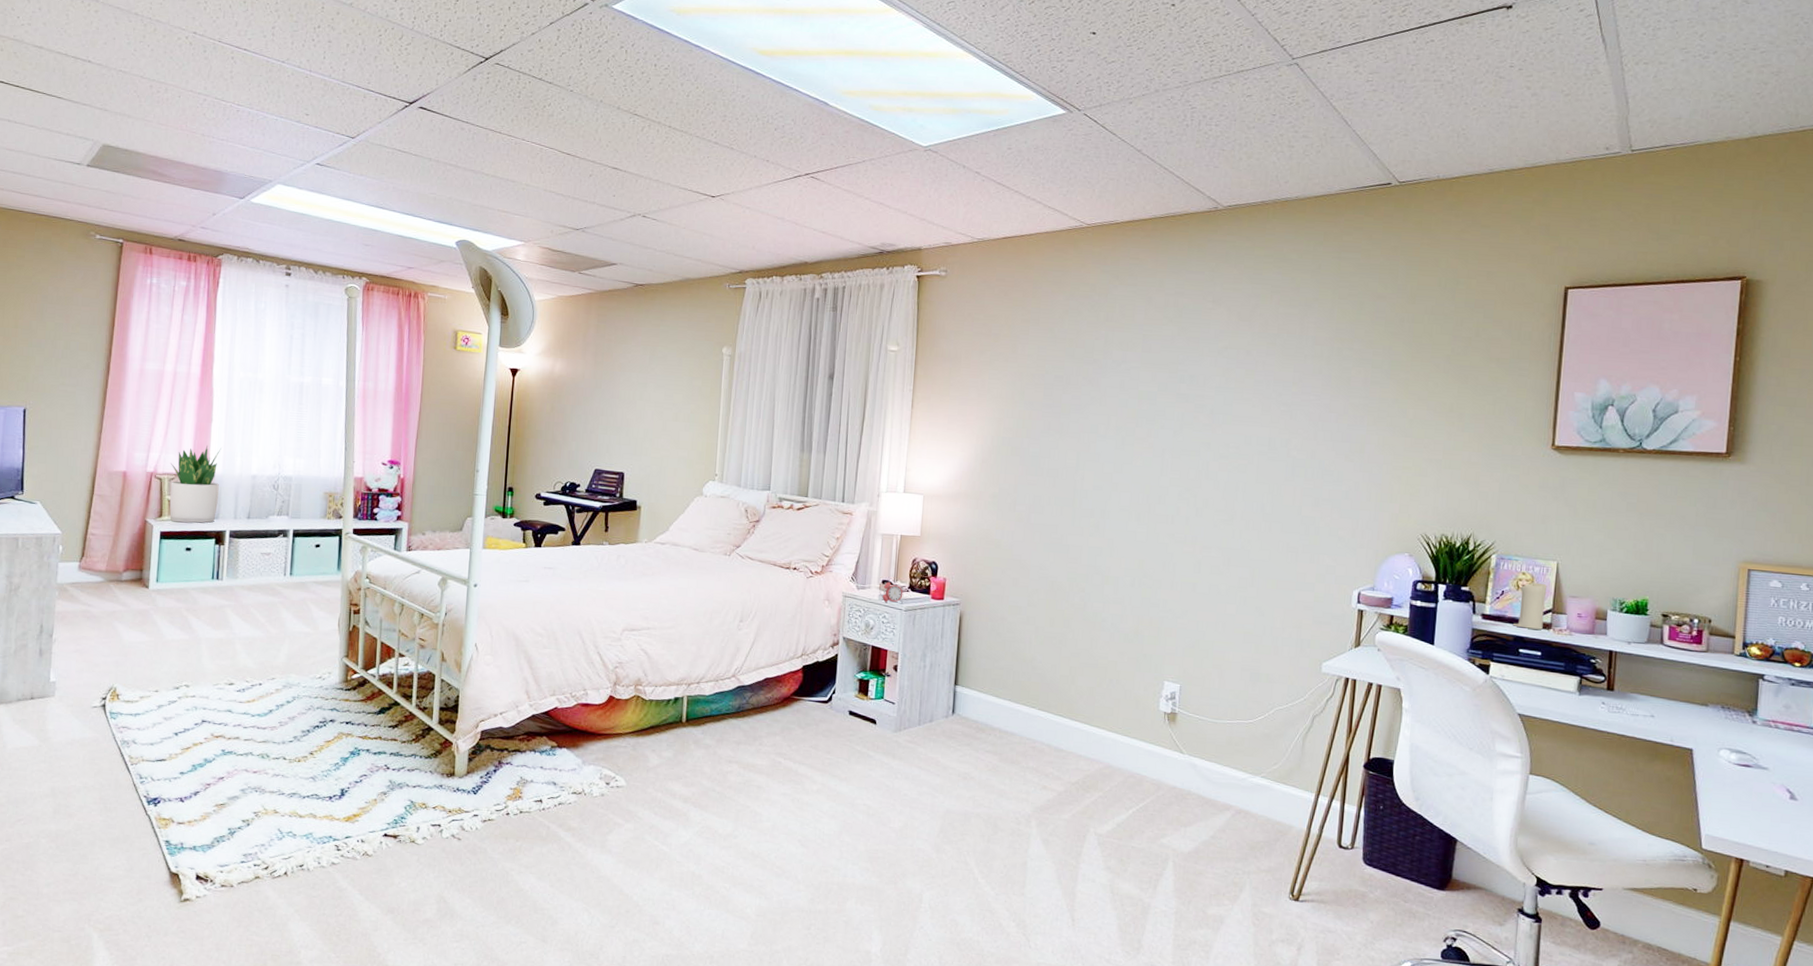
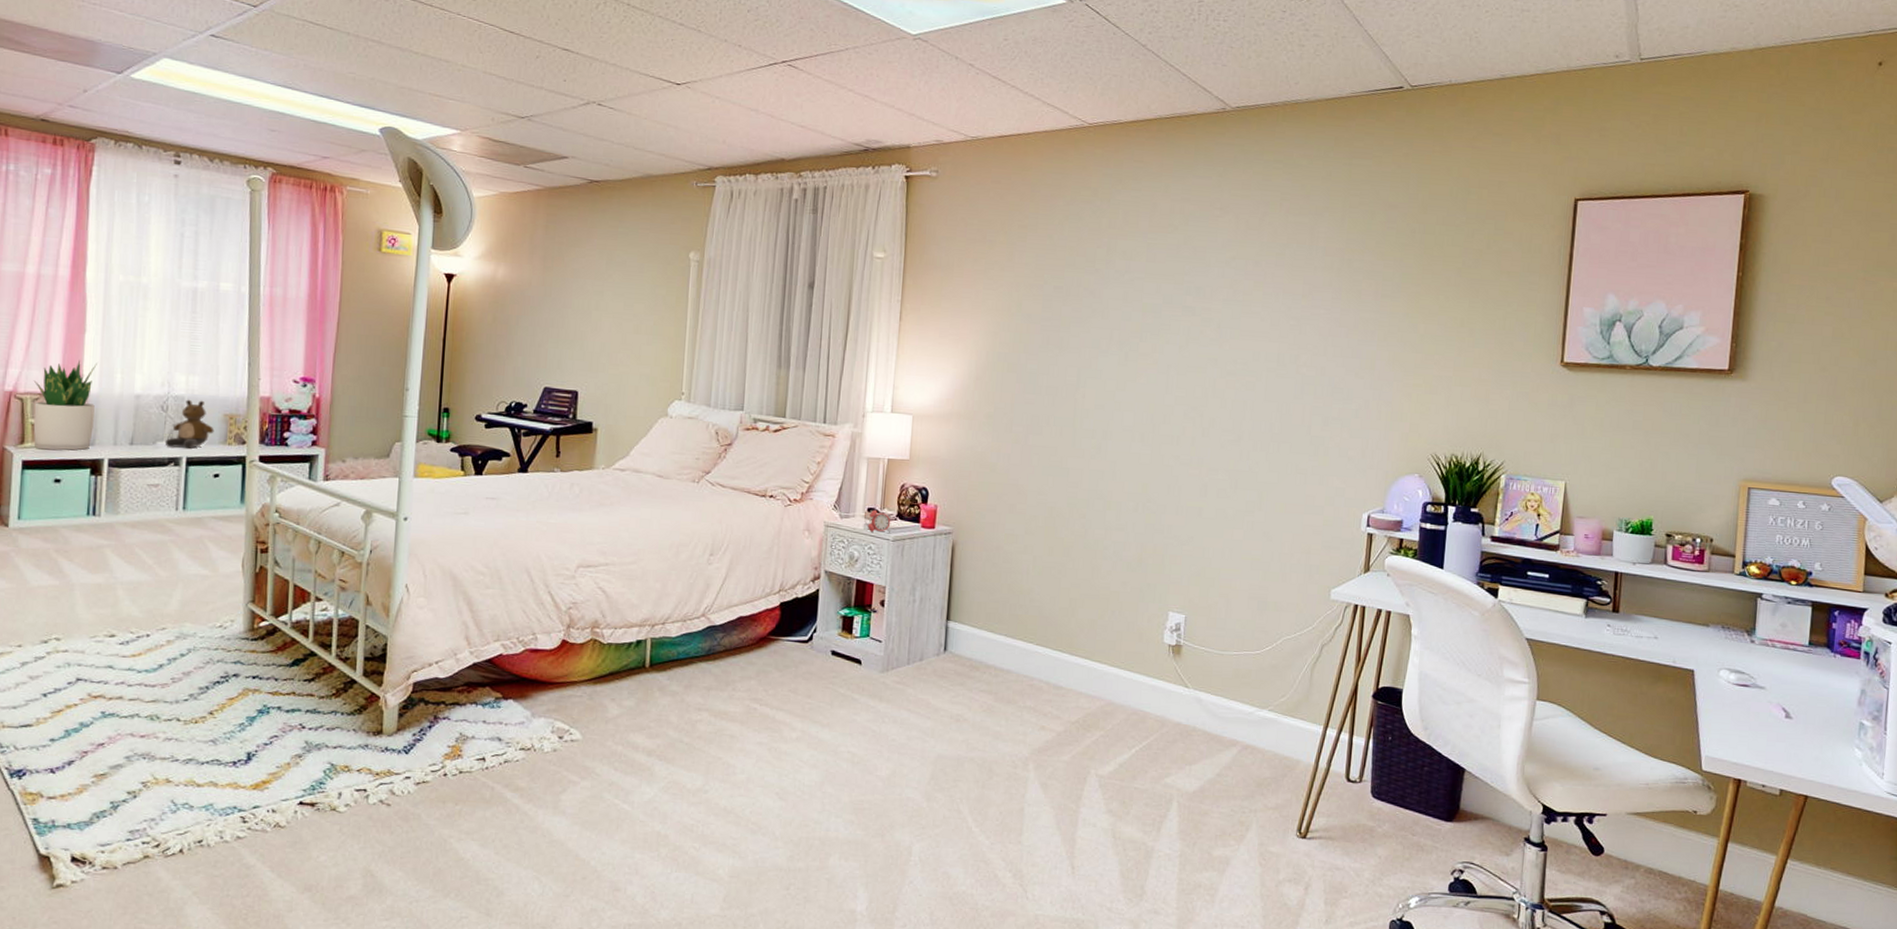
bear: none [275,479,316,522] -> present [164,399,215,448]
candle: present [1512,581,1548,630] -> none [1521,502,1556,551]

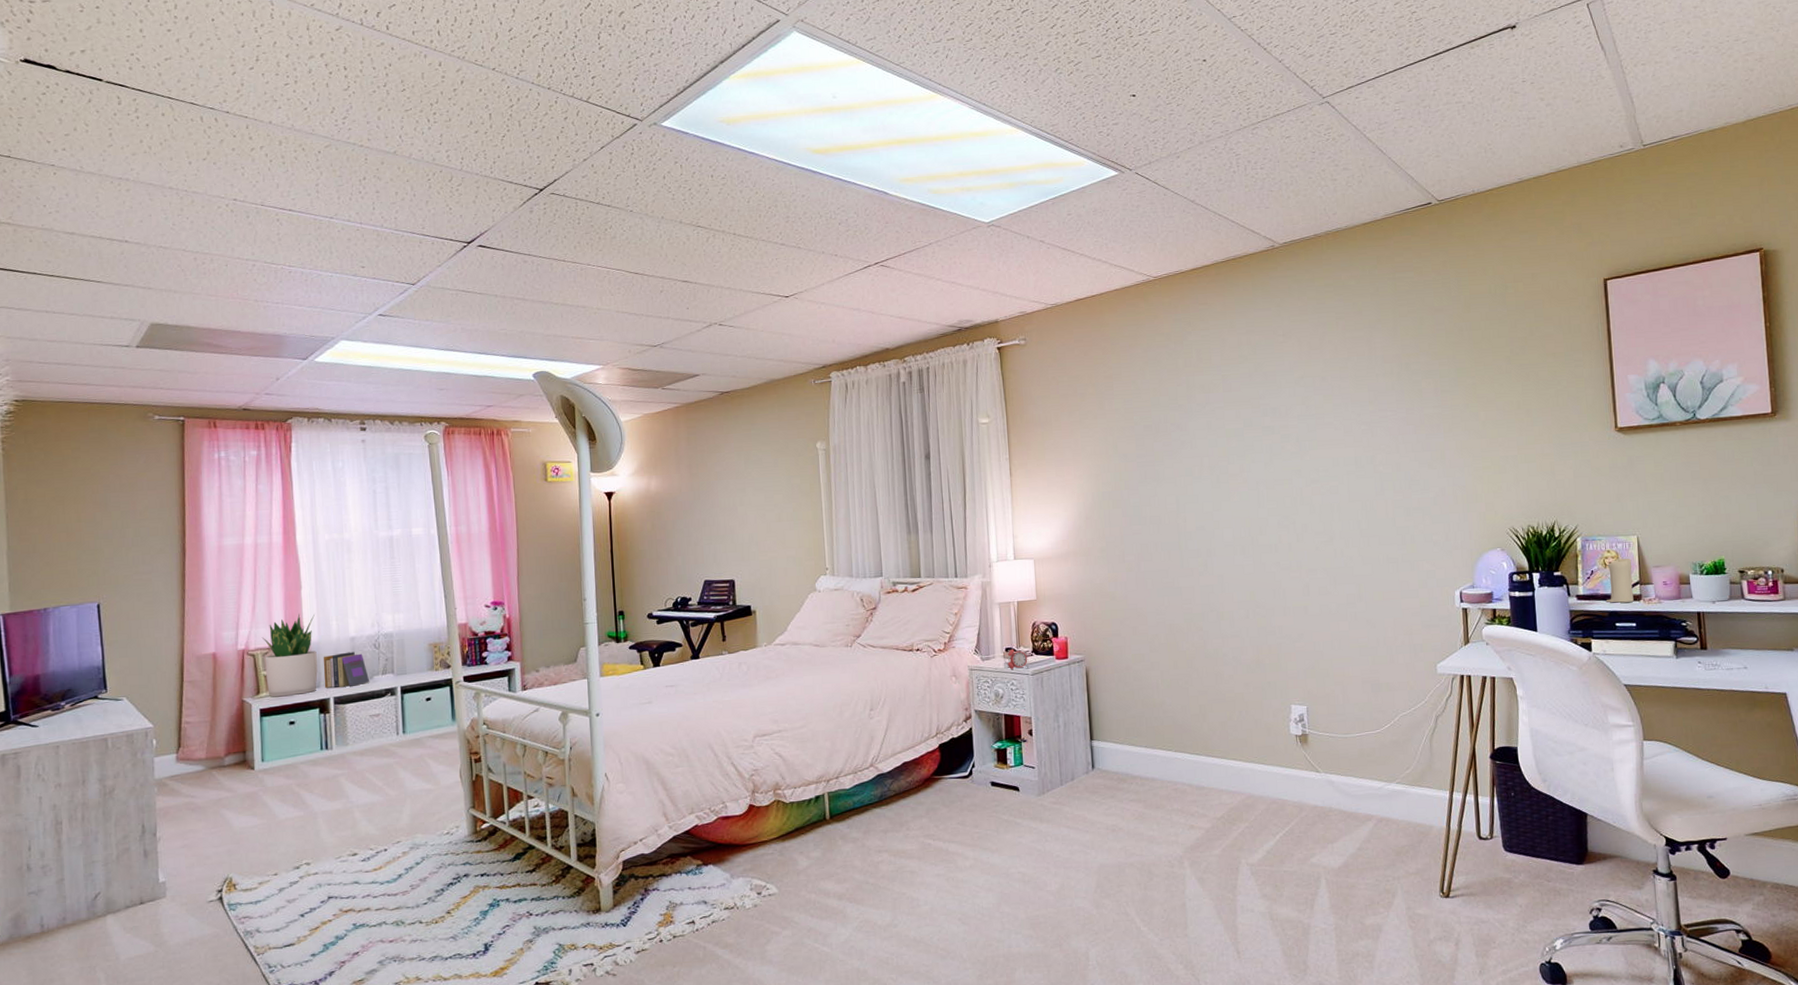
books: none [99,410,152,450] -> present [323,651,370,688]
bear: present [164,399,215,448] -> none [380,634,422,680]
candle: none [1521,502,1556,551] -> present [1605,557,1634,603]

